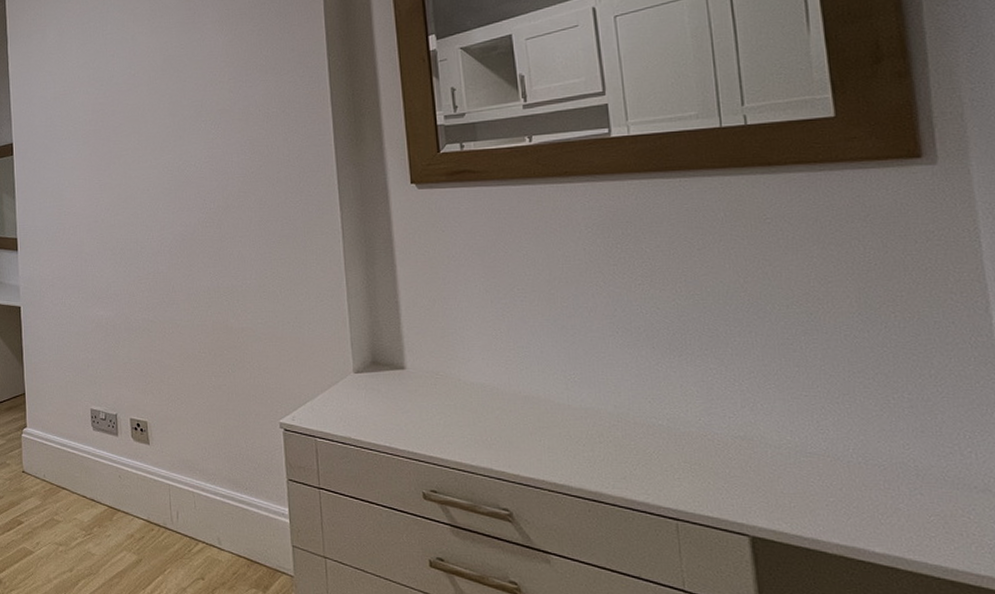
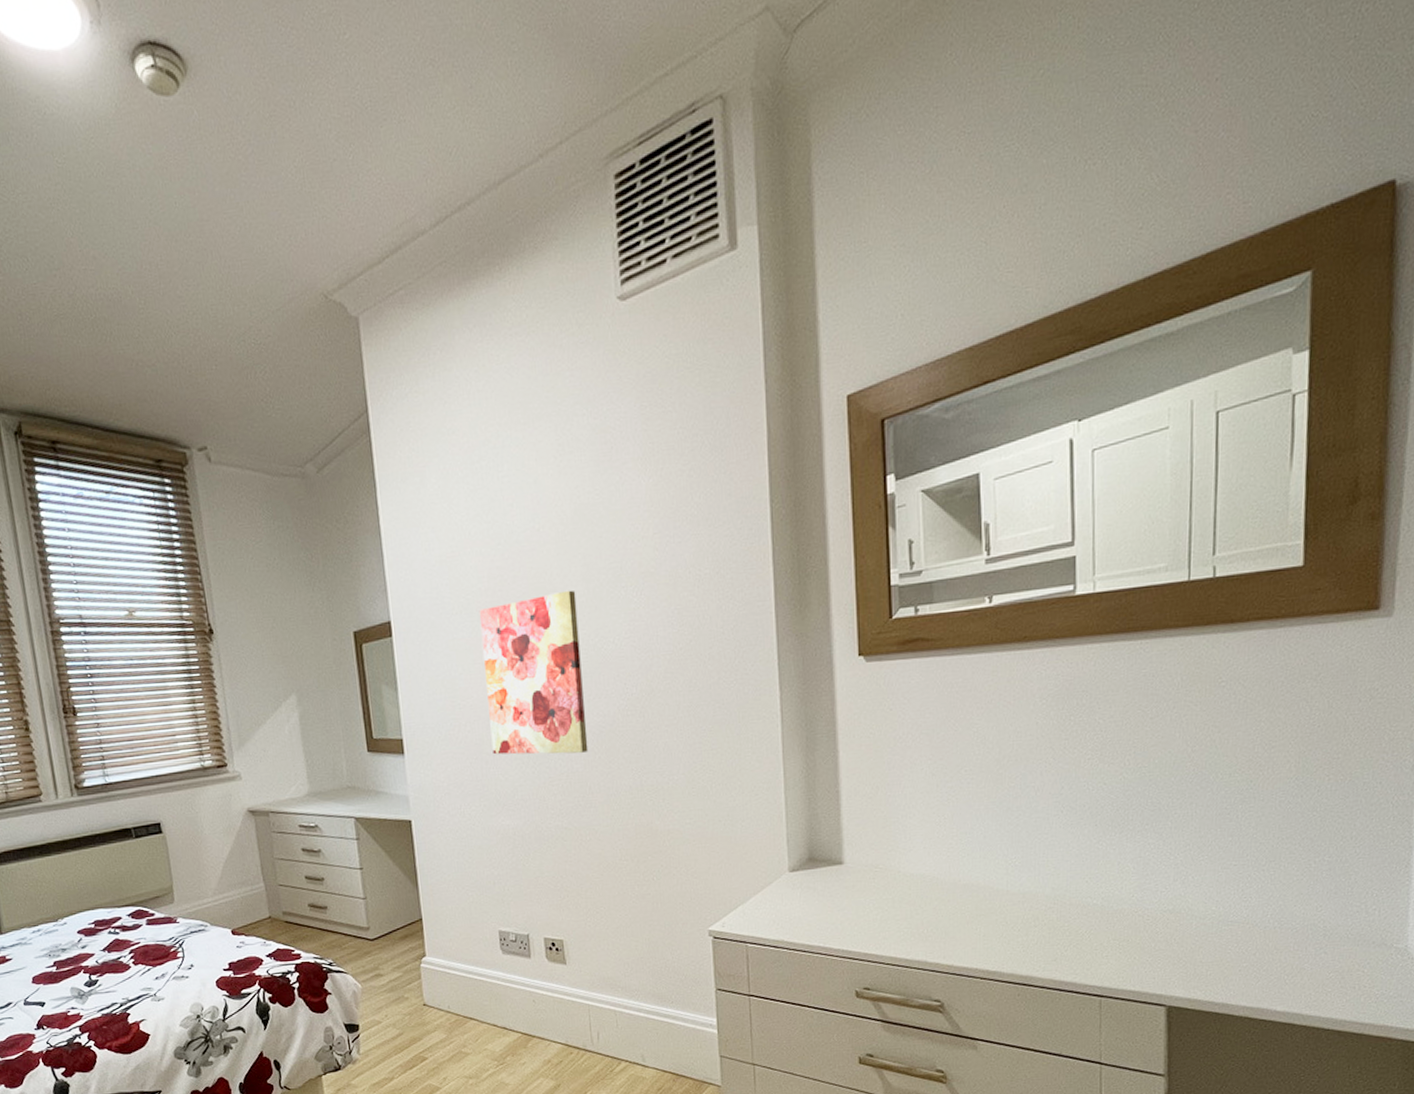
wall art: none [84,122,172,257] -> present [479,590,589,755]

